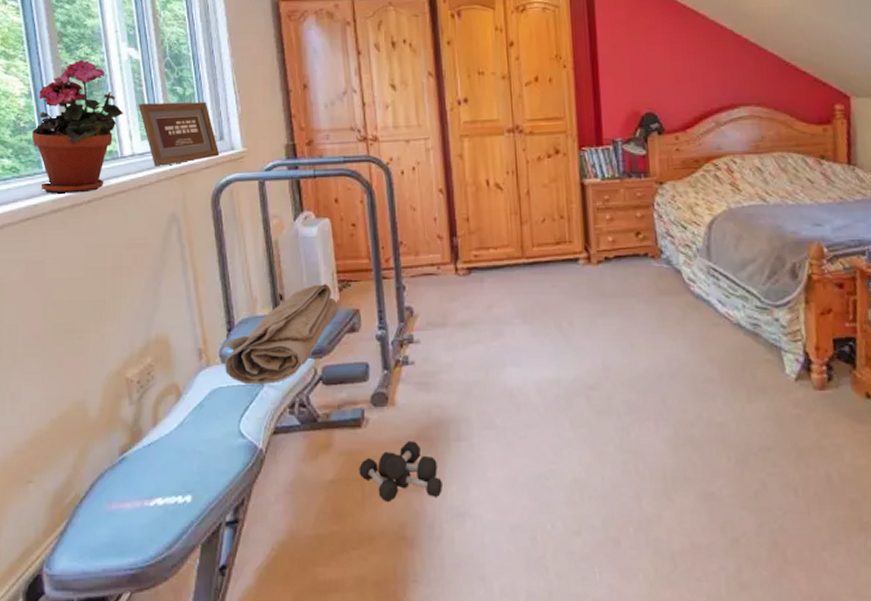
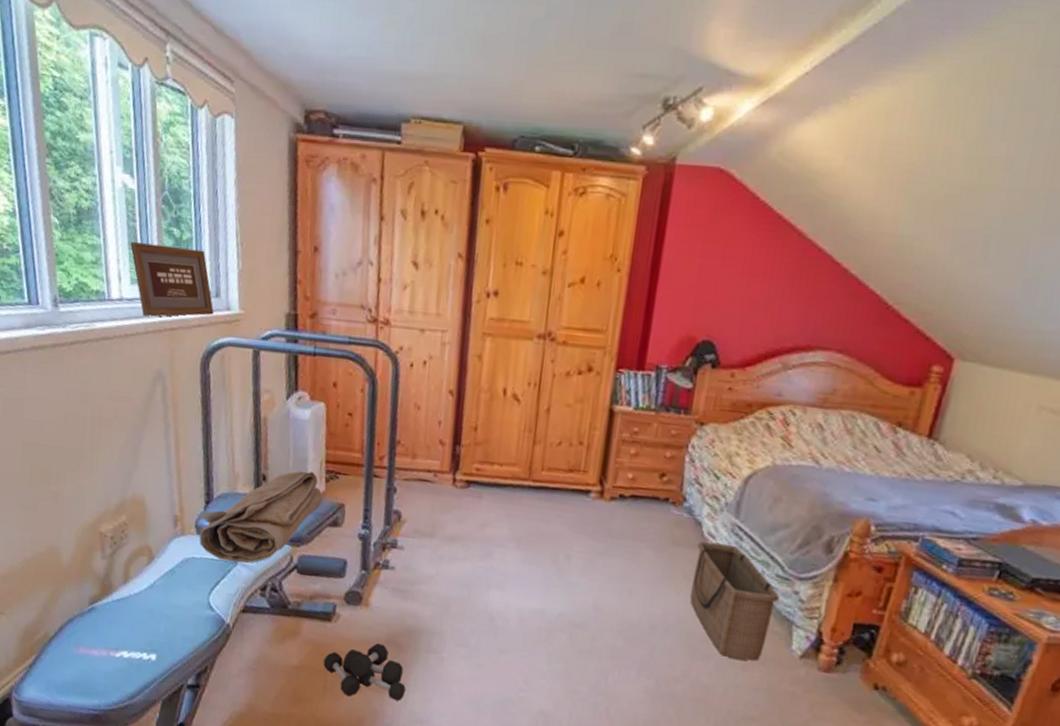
potted plant: present [32,59,125,194] -> none [15,179,115,333]
basket: none [681,285,763,392] -> present [690,541,780,661]

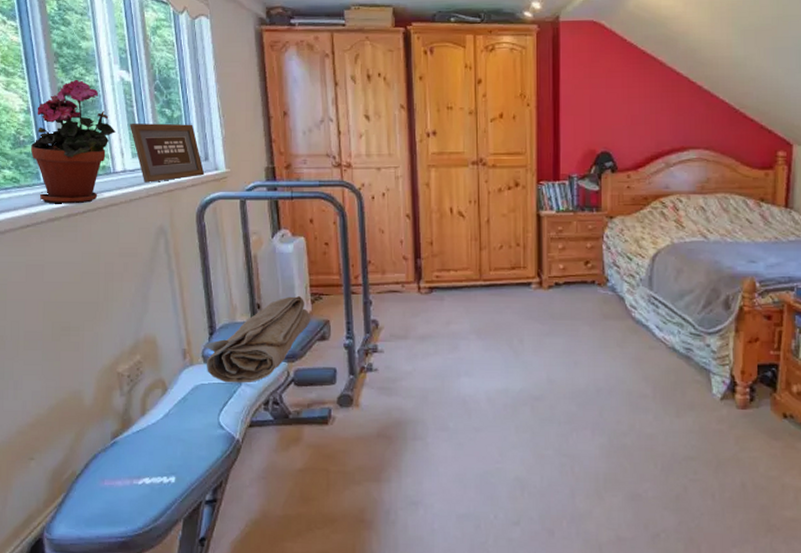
potted plant: none [15,179,115,333] -> present [31,79,117,204]
dumbbell: present [323,643,406,701] -> none [325,438,399,490]
basket: present [690,541,780,661] -> none [623,312,695,408]

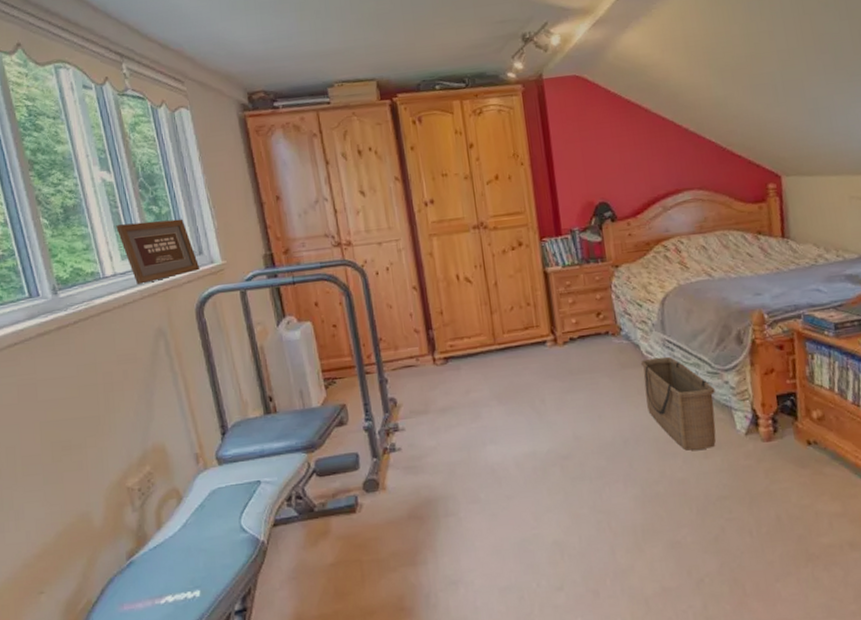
potted plant: present [31,79,117,204] -> none [12,185,103,318]
towel: present [202,295,312,384] -> none [215,382,327,484]
basket: none [623,312,695,408] -> present [640,356,716,451]

